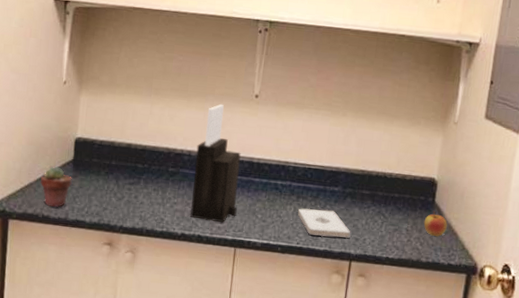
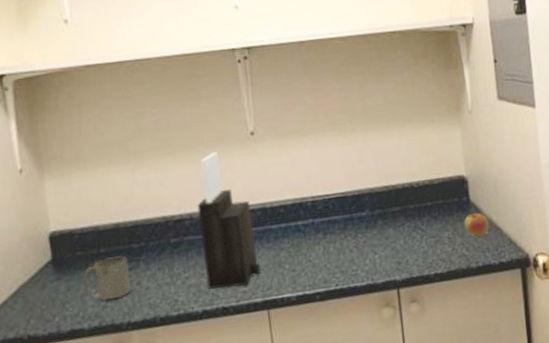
potted succulent: present [41,166,72,207] -> none [16,272,56,324]
mug: none [93,169,131,206] -> present [83,256,131,300]
notepad: present [298,208,351,238] -> none [329,238,392,272]

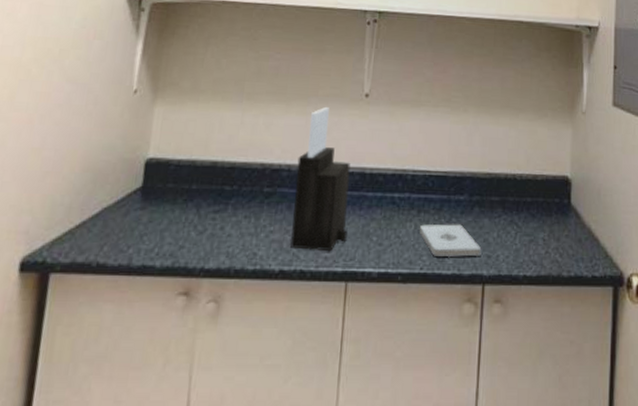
mug: present [83,256,131,300] -> none [167,195,217,241]
notepad: none [329,238,392,272] -> present [420,224,482,257]
apple: present [464,209,489,237] -> none [561,213,587,244]

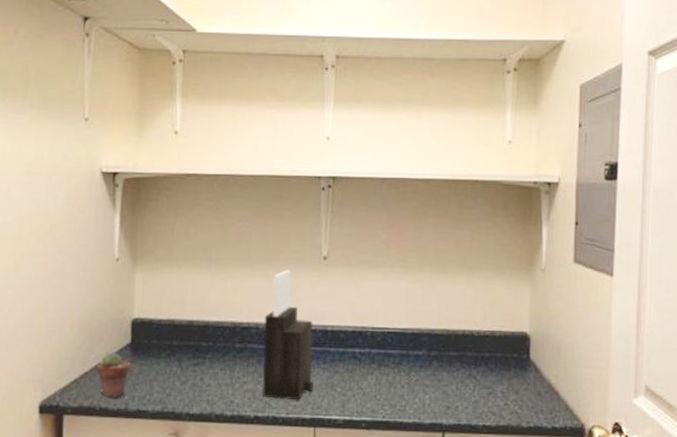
potted succulent: none [97,197,139,252] -> present [96,352,131,398]
notepad: present [420,224,482,257] -> none [381,377,441,407]

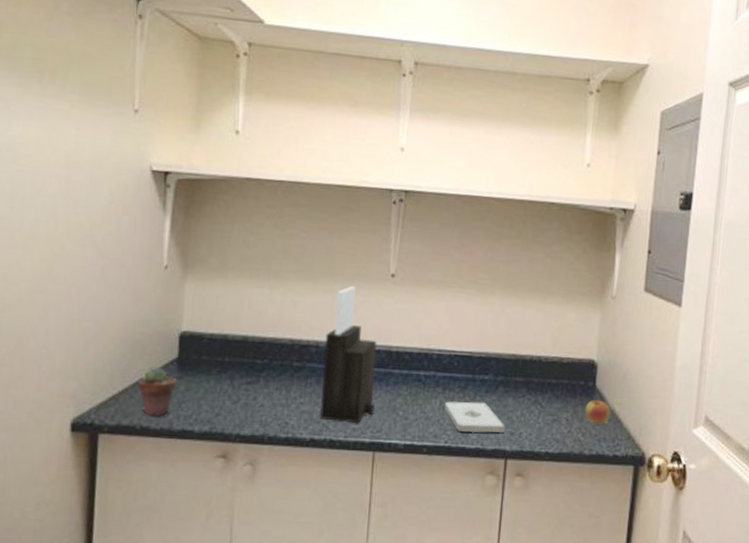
notepad: none [381,377,441,407] -> present [445,401,505,433]
apple: none [520,368,546,397] -> present [584,396,610,425]

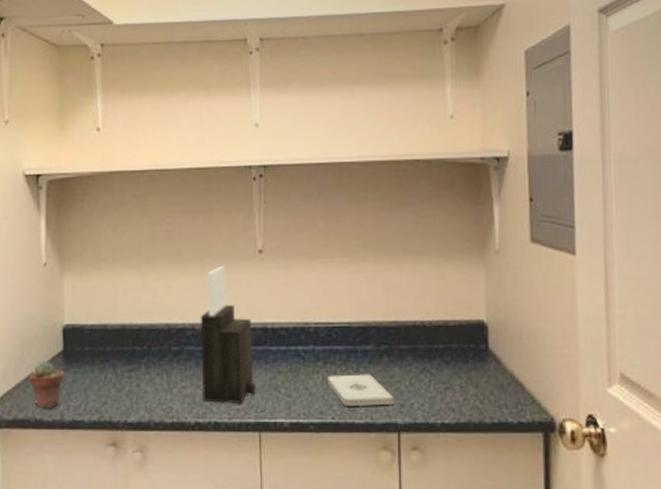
apple: present [584,396,610,425] -> none [479,359,509,390]

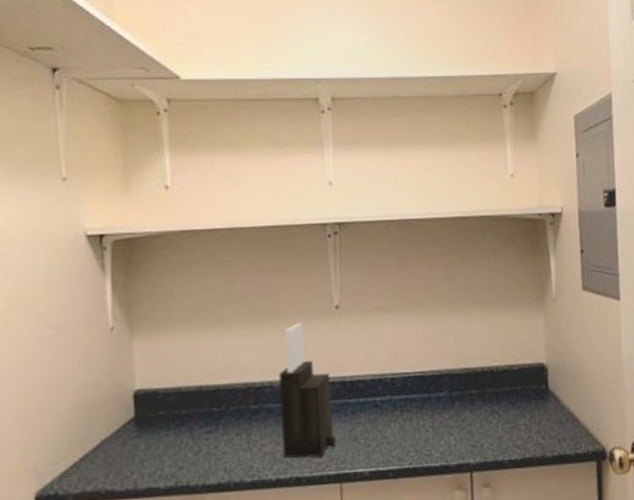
potted succulent: present [29,361,64,409] -> none [98,428,136,479]
notepad: present [328,374,394,406] -> none [405,419,467,451]

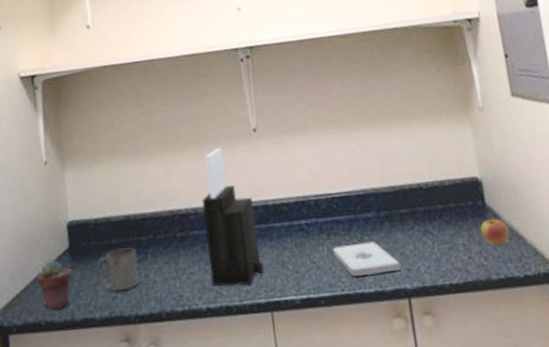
potted succulent: none [98,428,136,479] -> present [37,260,72,310]
mug: none [163,418,208,461] -> present [96,248,139,291]
notepad: none [405,419,467,451] -> present [333,241,401,276]
apple: none [541,398,566,426] -> present [480,215,510,246]

